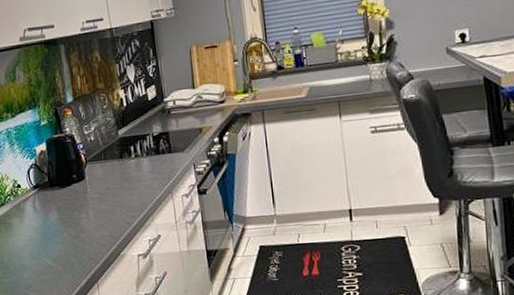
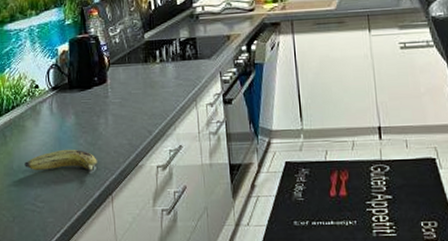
fruit: none [14,242,82,265] -> present [24,149,98,175]

